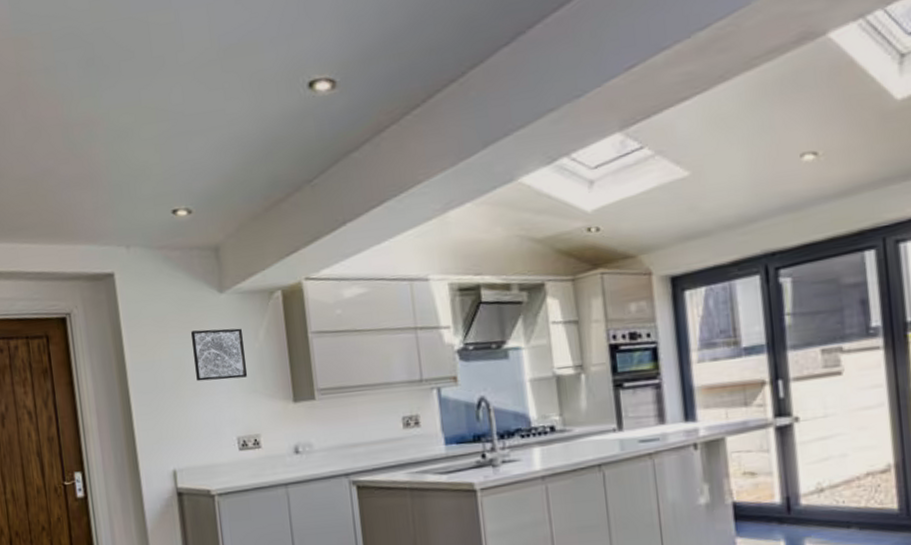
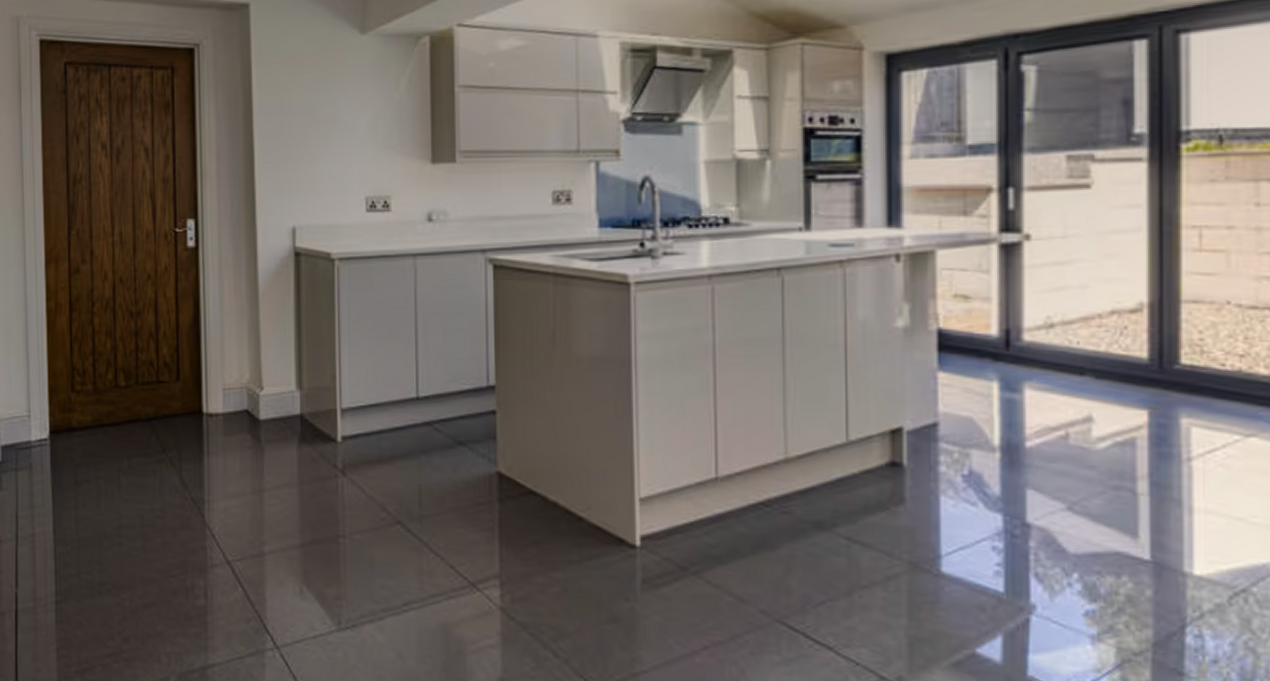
wall art: present [190,328,248,382] -> none [325,73,384,131]

